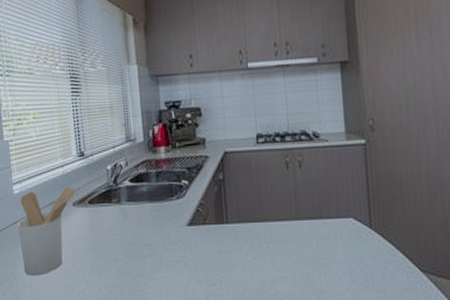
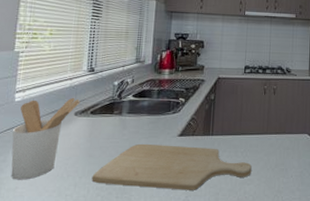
chopping board: none [101,235,282,289] -> present [91,143,252,190]

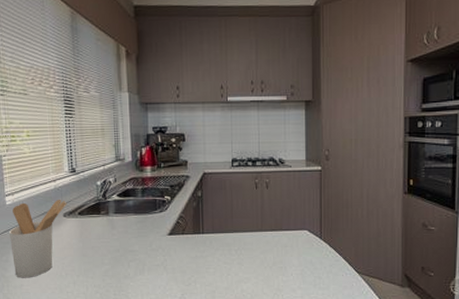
chopping board: present [91,143,252,190] -> none [88,243,248,288]

